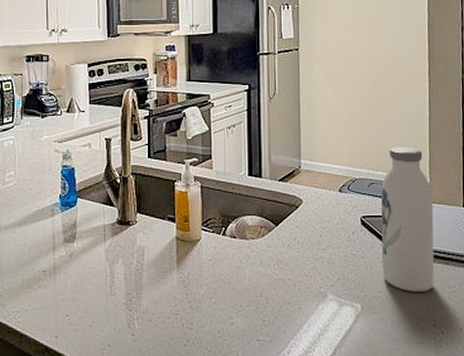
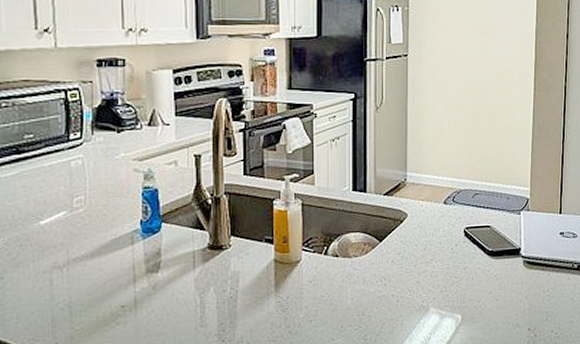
water bottle: present [381,146,435,292] -> none [482,155,533,299]

